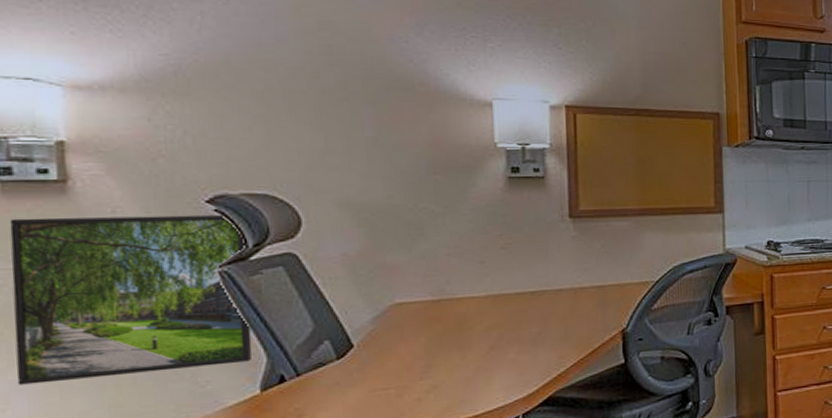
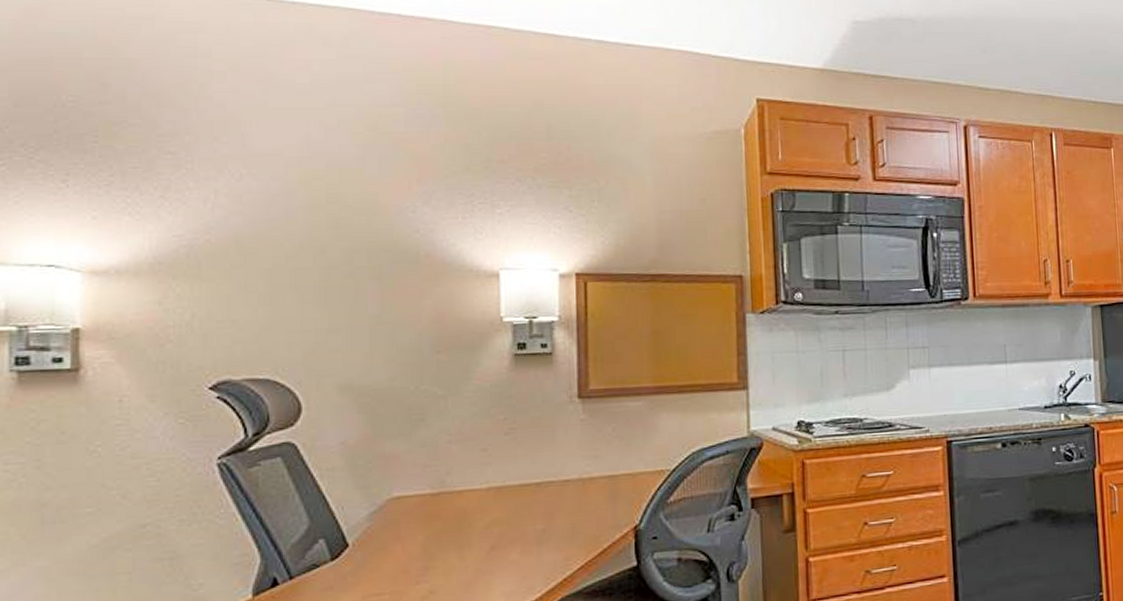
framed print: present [9,214,252,385] -> none [18,401,247,587]

